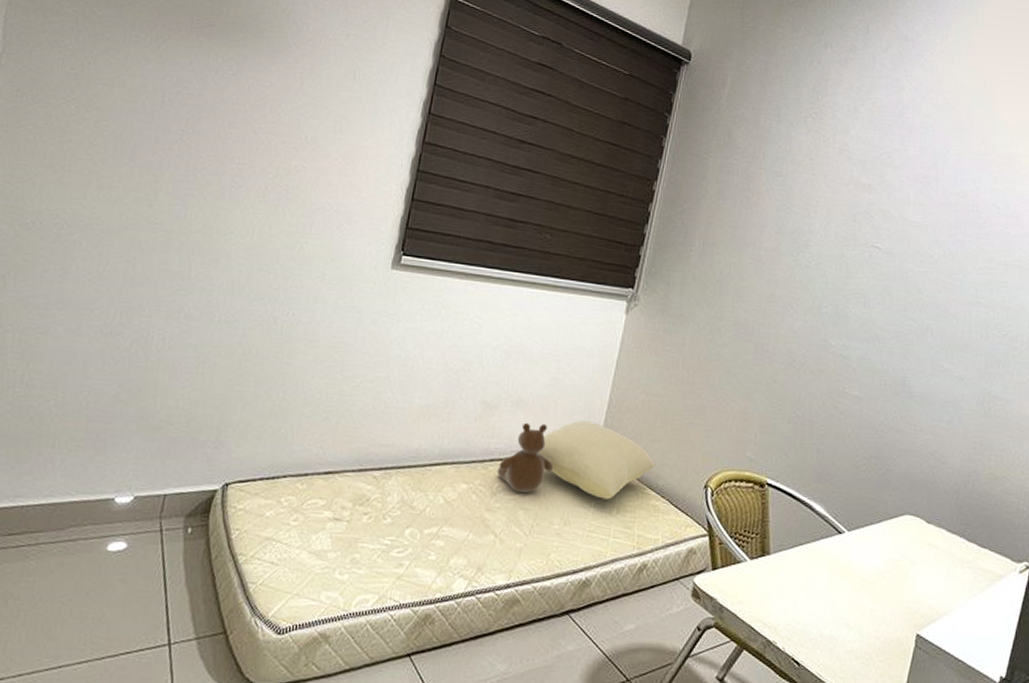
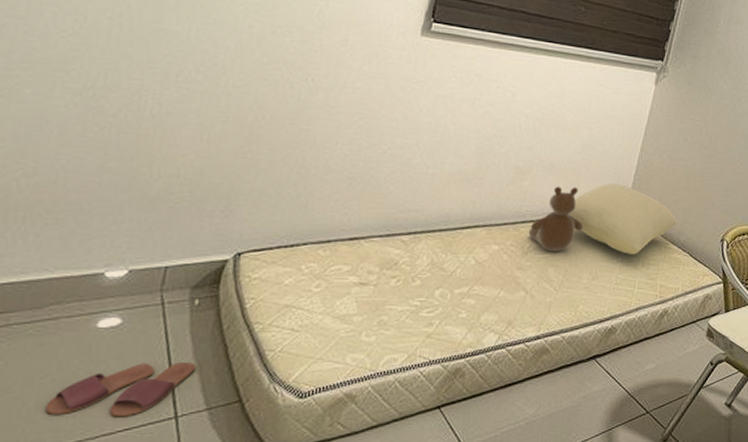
slippers: none [62,588,188,641] -> present [45,363,197,418]

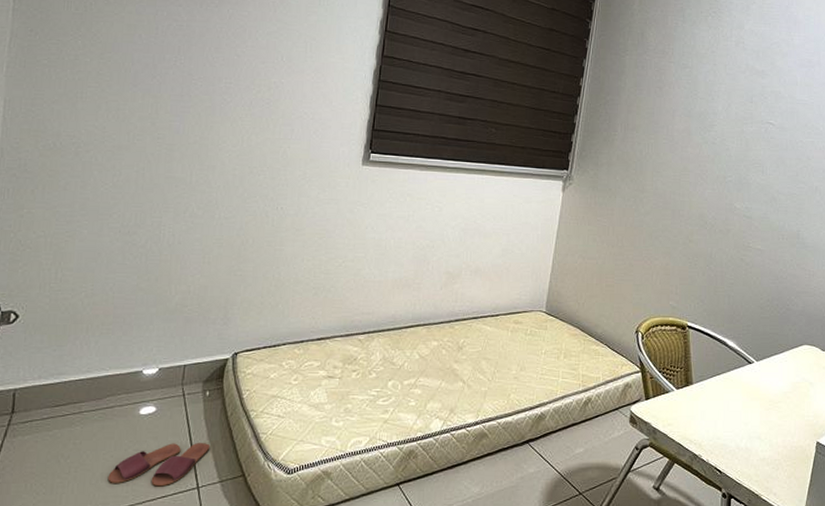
stuffed bear: present [528,186,584,251] -> none [461,287,509,345]
pillow: present [568,183,678,255] -> none [495,283,594,347]

